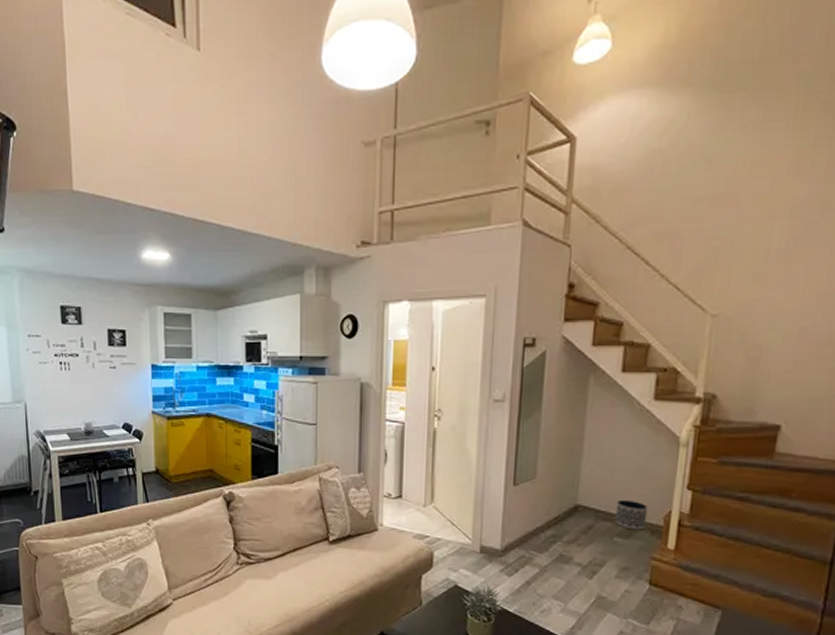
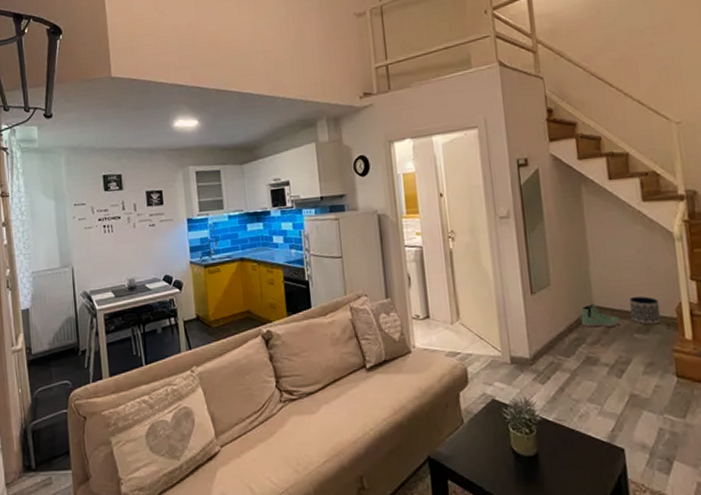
sneaker: none [561,502,604,527] -> present [580,304,621,327]

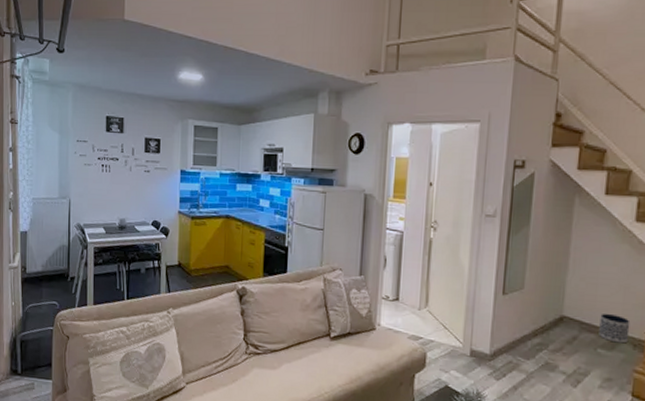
sneaker: present [580,304,621,327] -> none [547,313,588,338]

